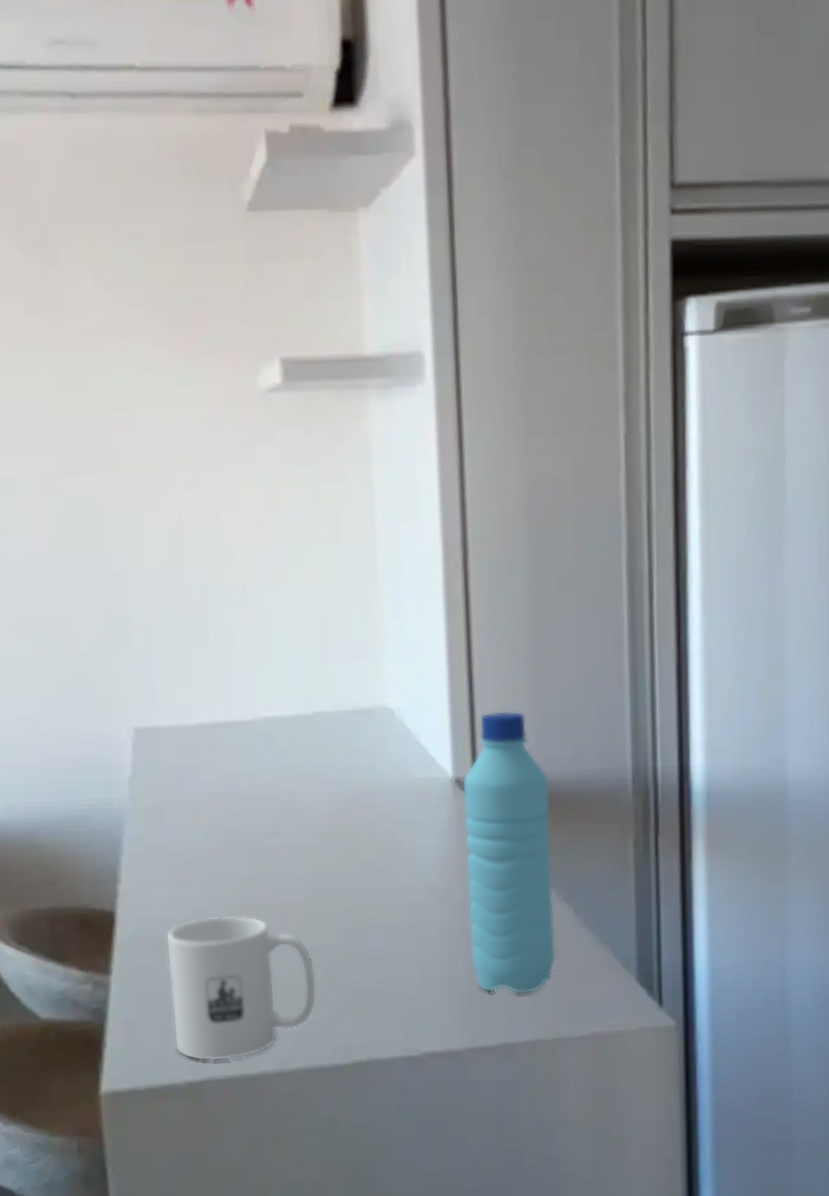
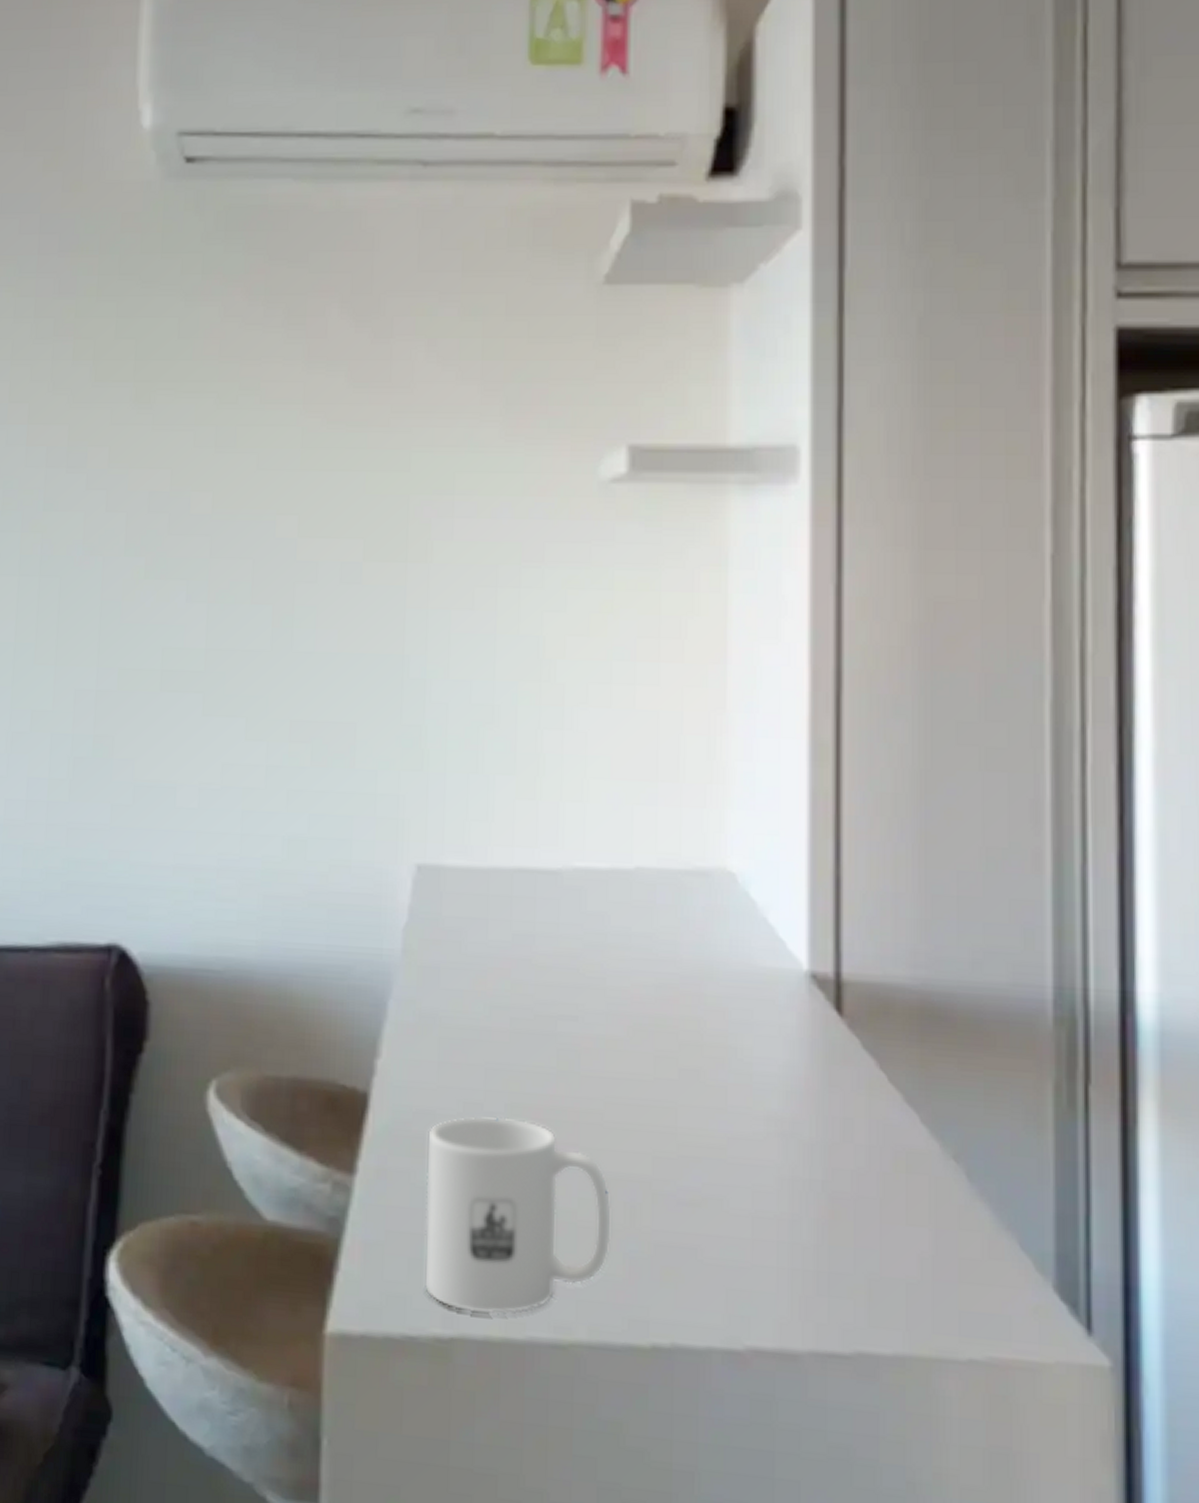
water bottle: present [462,711,556,995] -> none [819,890,938,1286]

